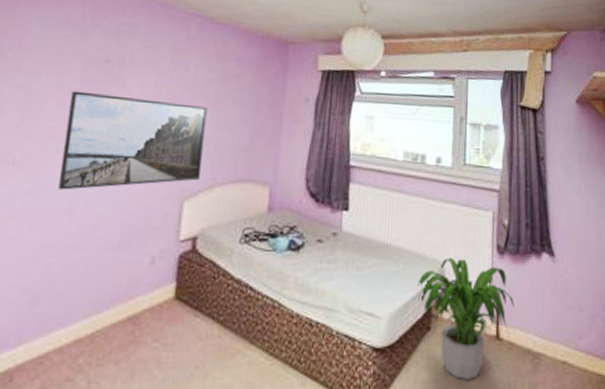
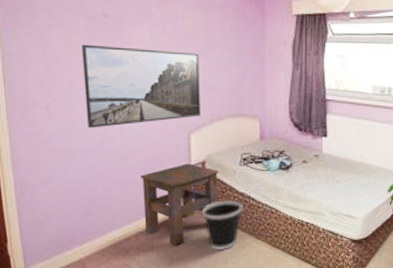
side table: none [104,238,213,352] -> present [139,163,219,246]
wastebasket: none [184,289,237,359] -> present [202,200,242,250]

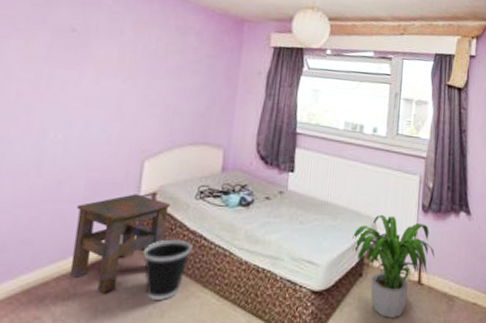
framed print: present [82,44,200,128] -> none [26,56,168,148]

